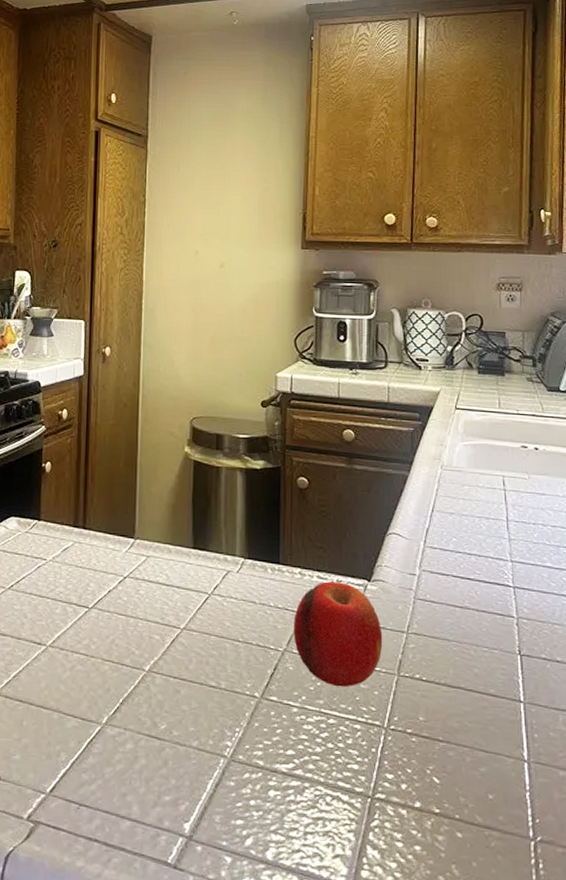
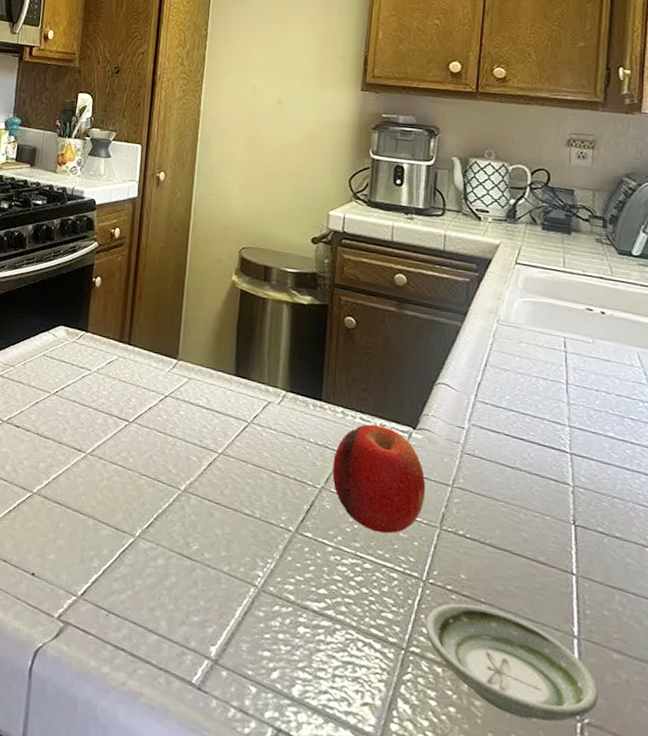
saucer: none [389,744,548,846] -> present [425,603,598,722]

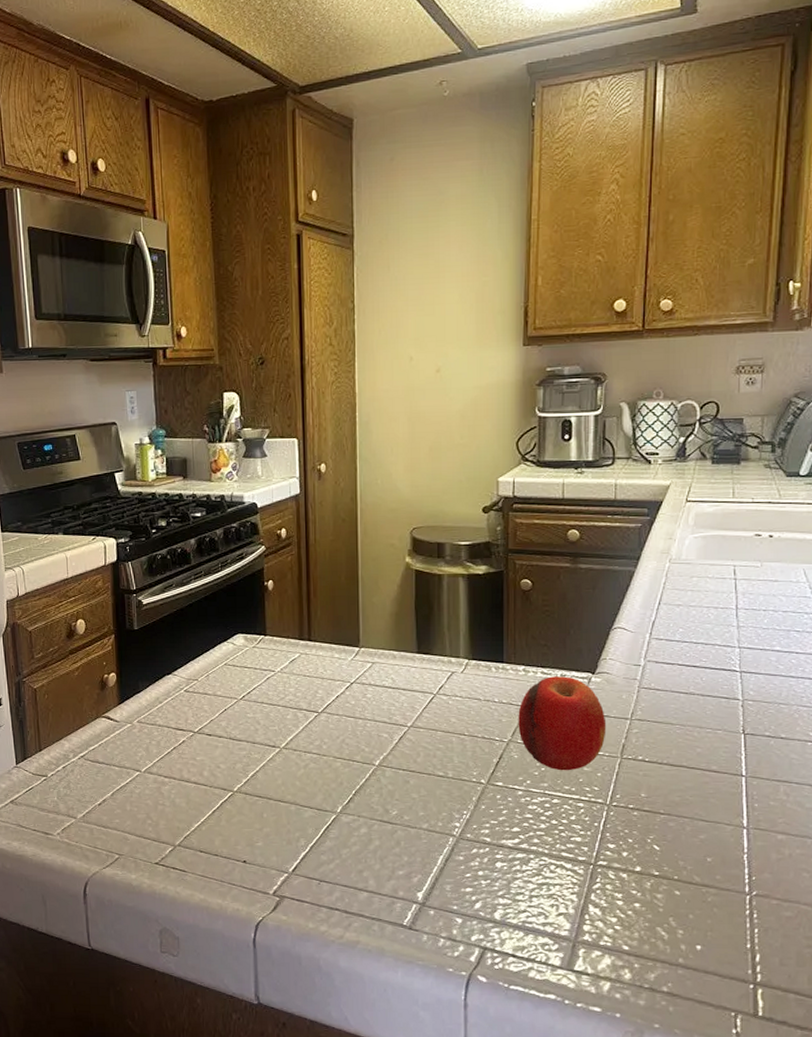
saucer: present [425,603,598,722] -> none [611,817,764,901]

